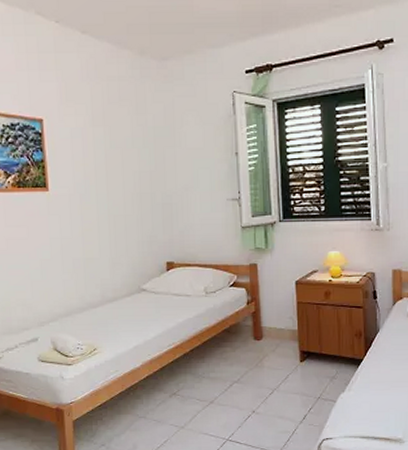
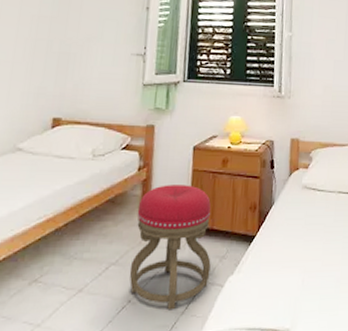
stool: none [250,315,322,420] -> present [129,185,211,311]

